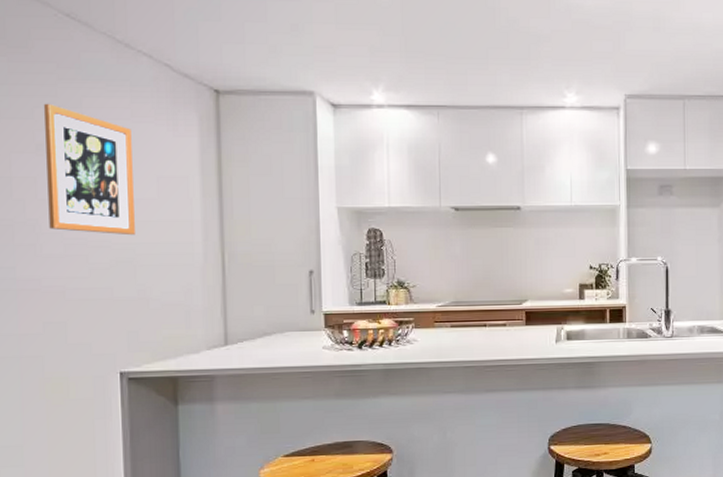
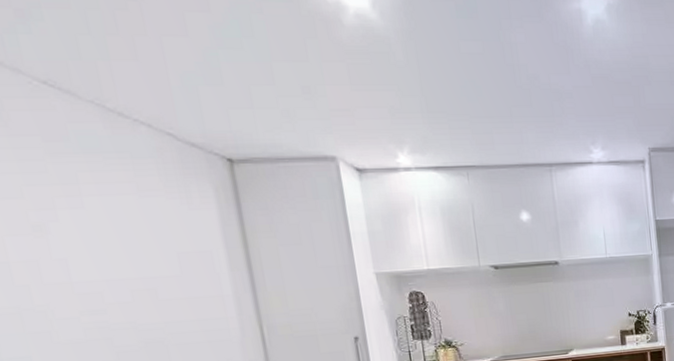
wall art: present [44,103,135,236] -> none [34,180,162,315]

